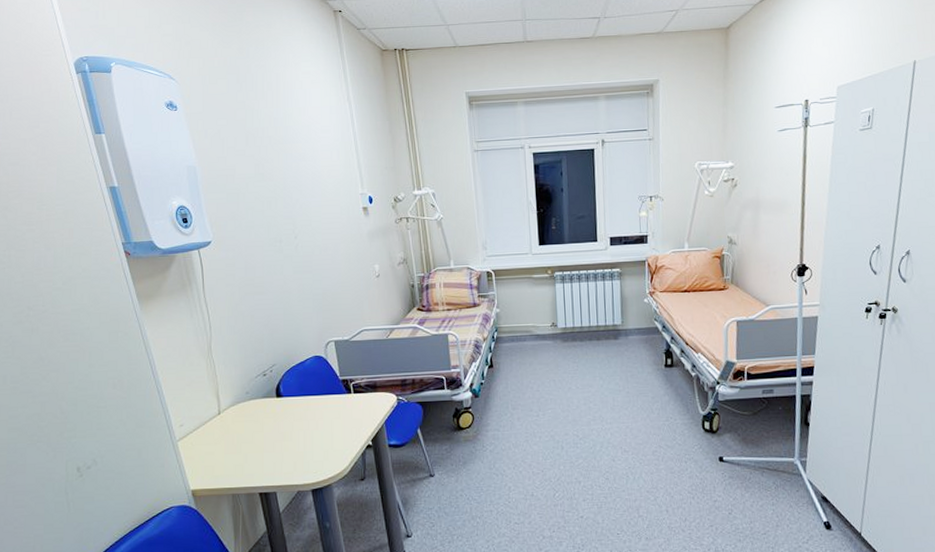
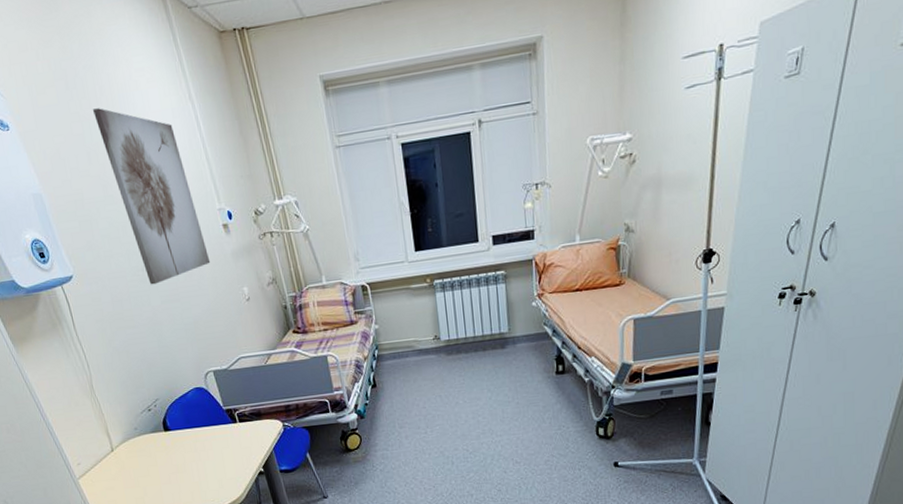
wall art: none [257,100,347,256] -> present [92,108,211,285]

